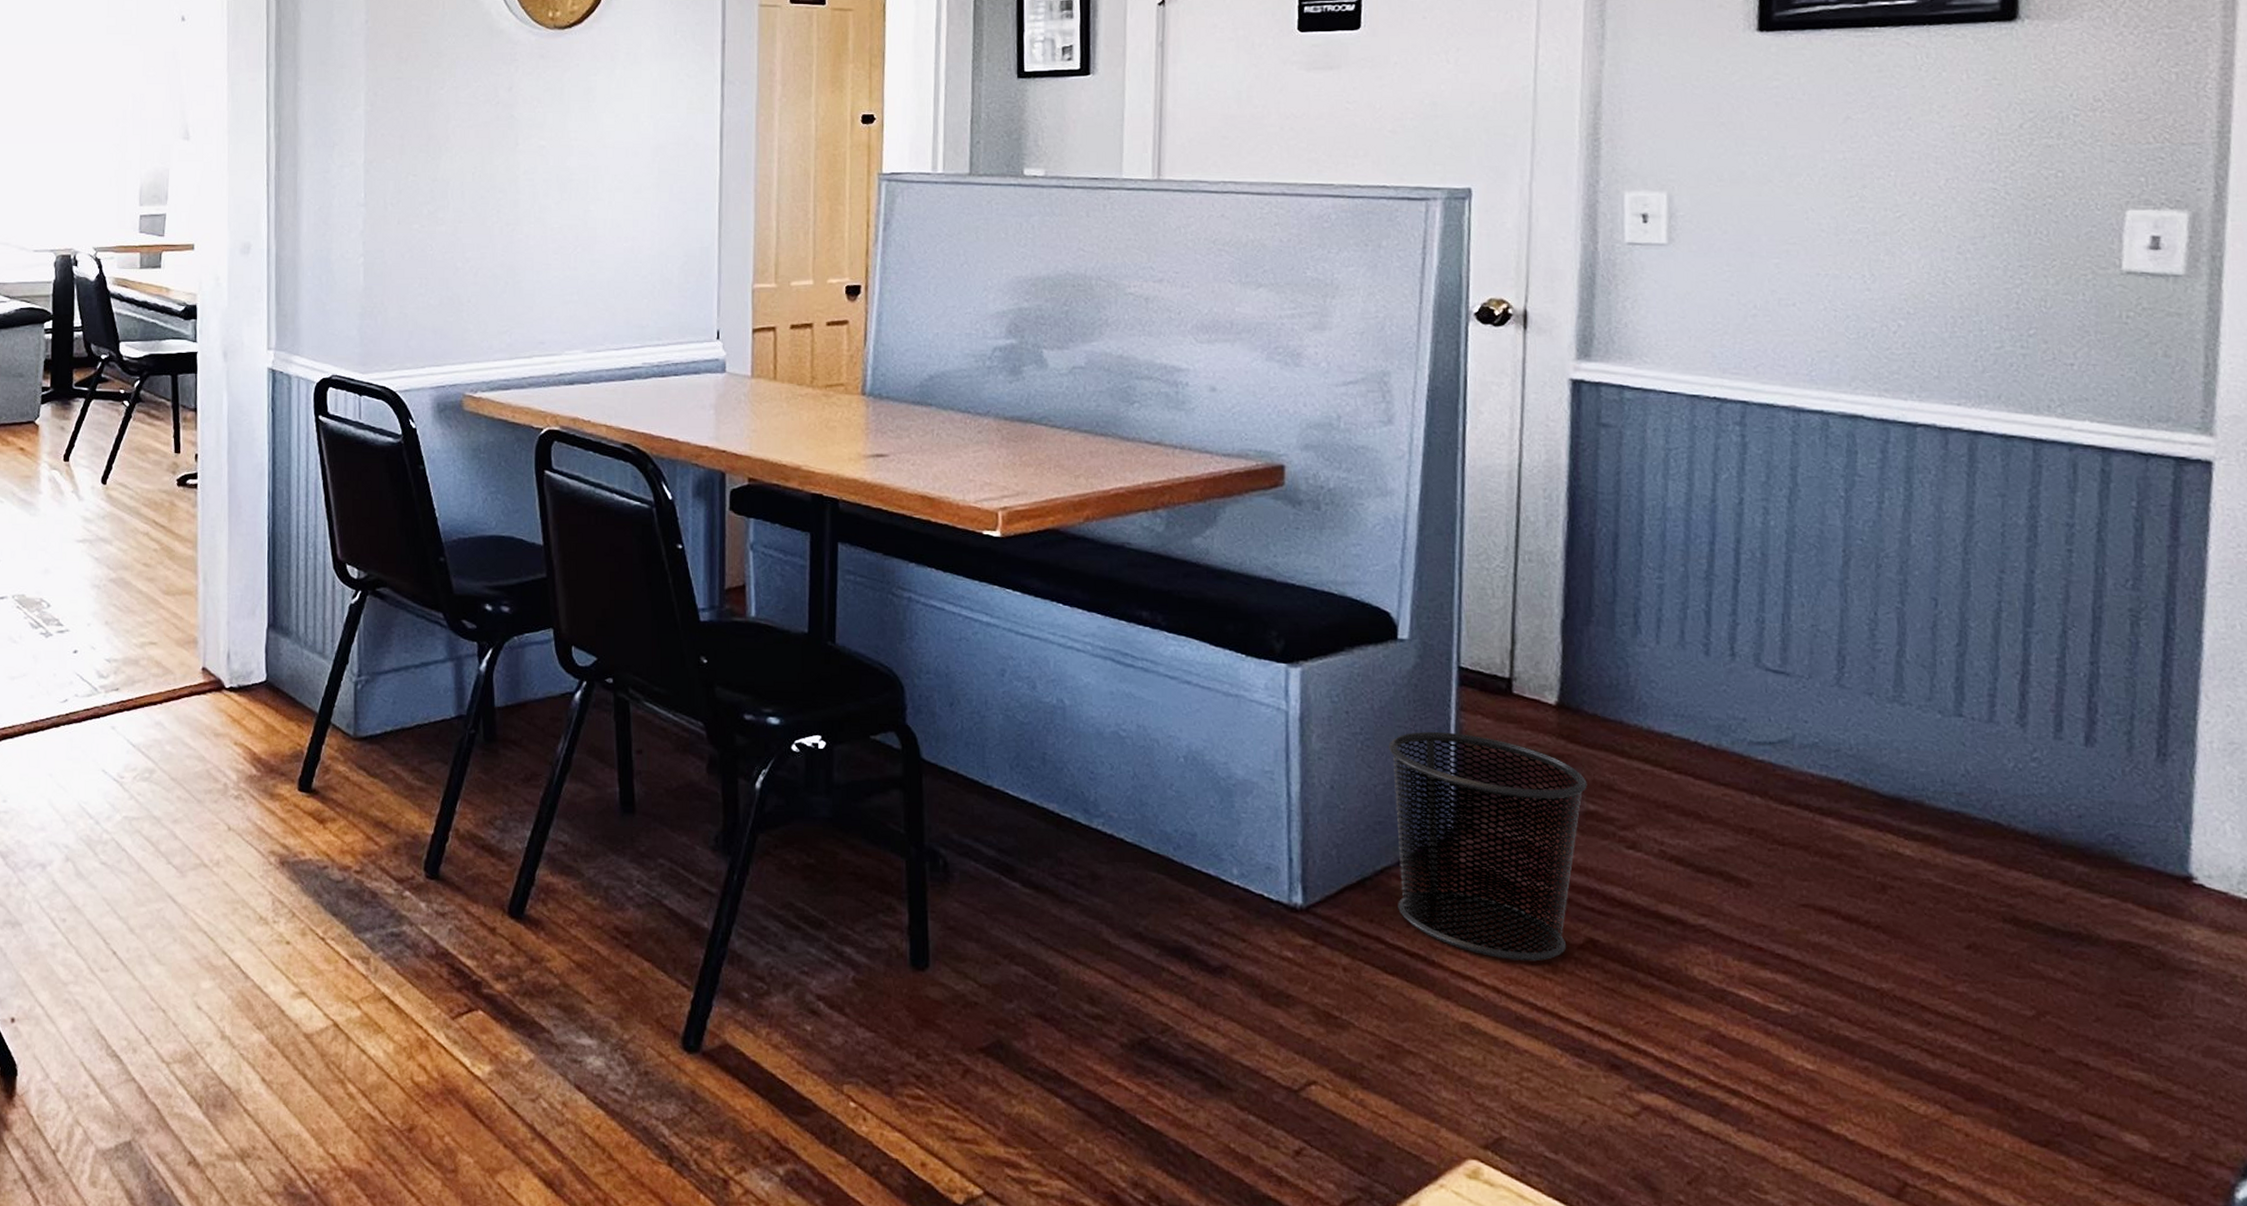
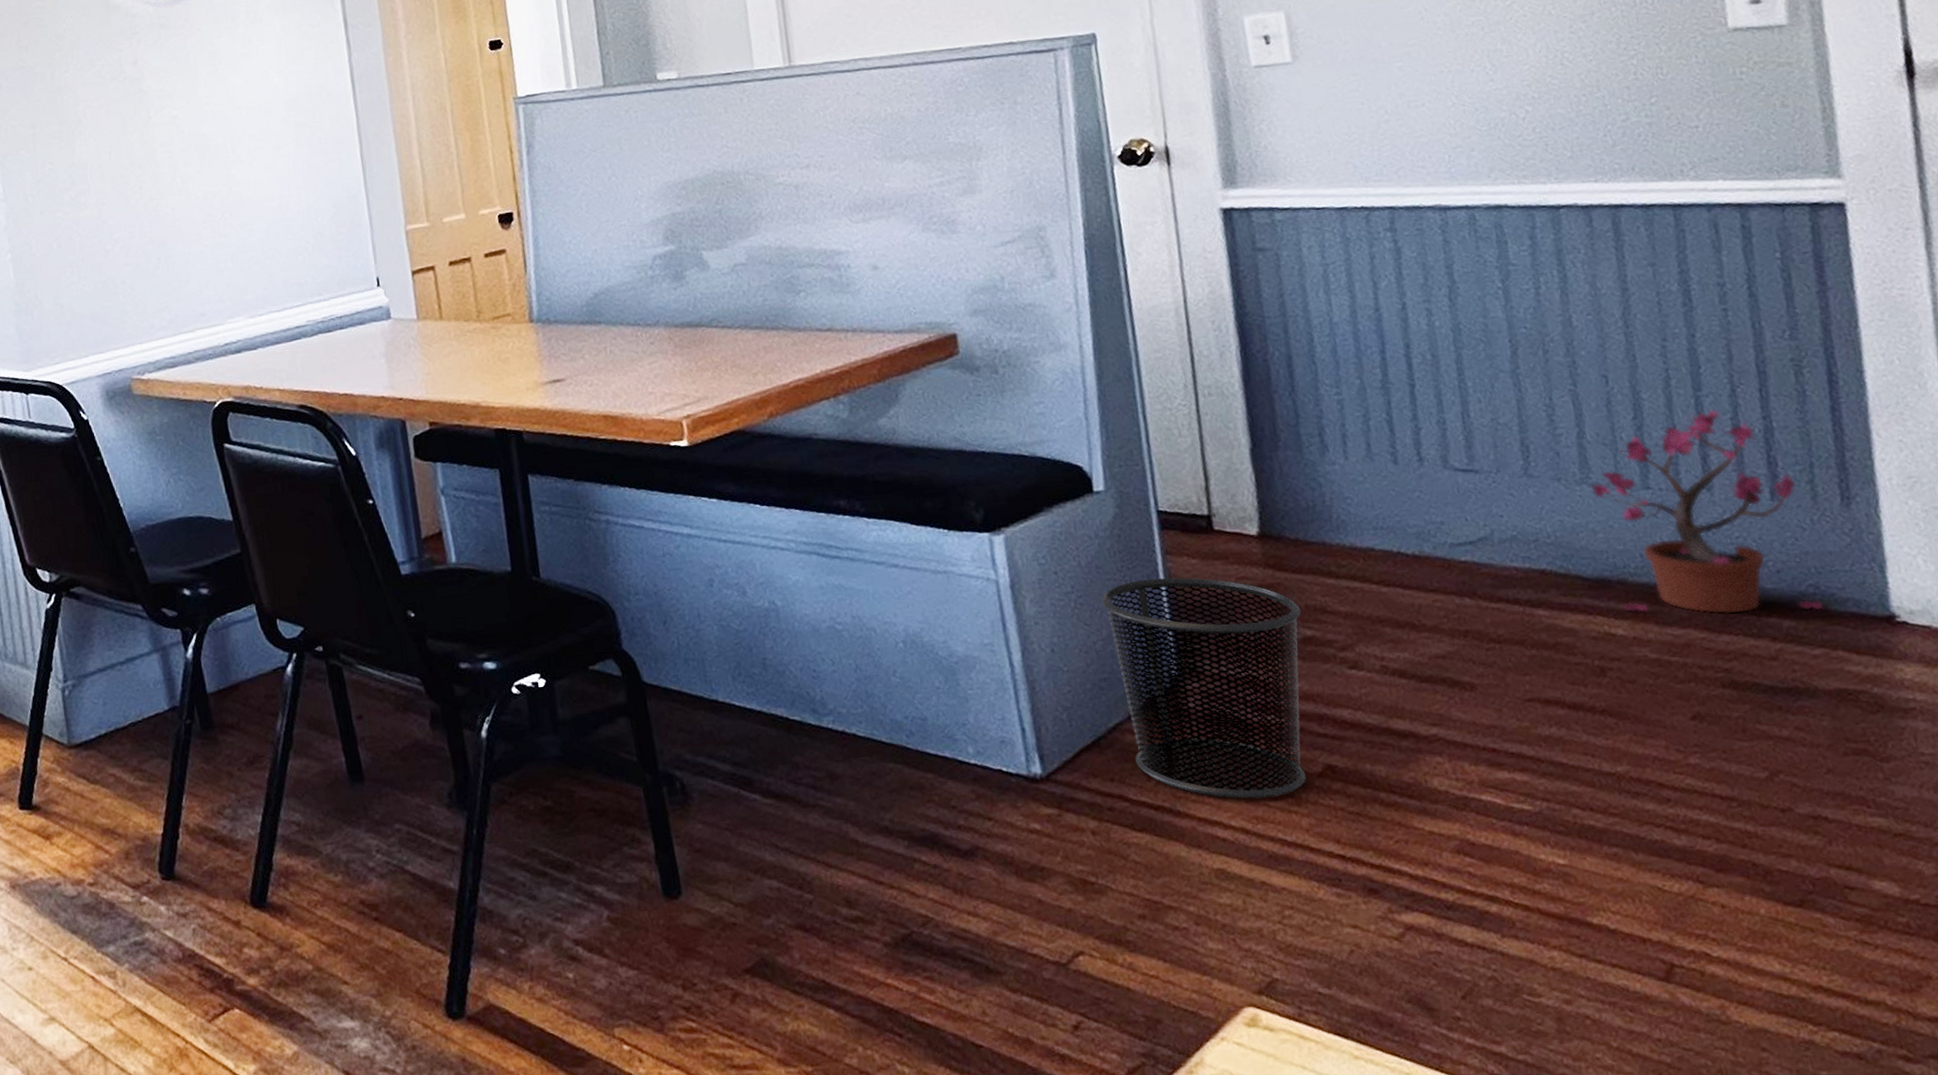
potted plant: none [1902,647,2122,862] -> present [1590,409,1825,615]

